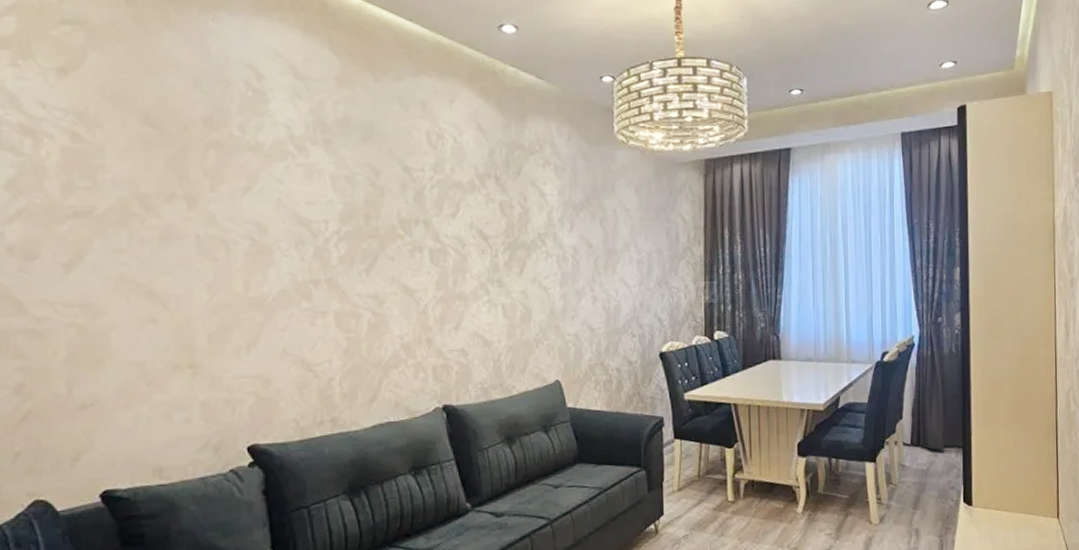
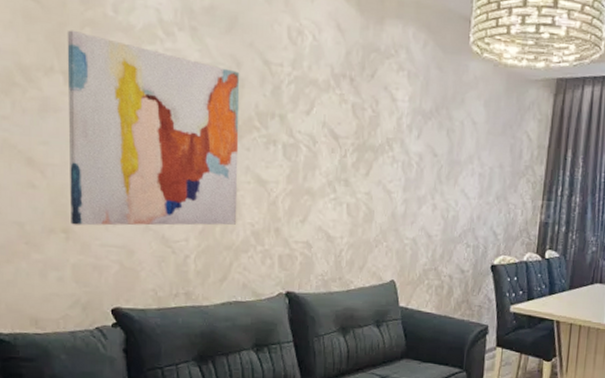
wall art: none [189,153,385,358] -> present [67,30,240,226]

